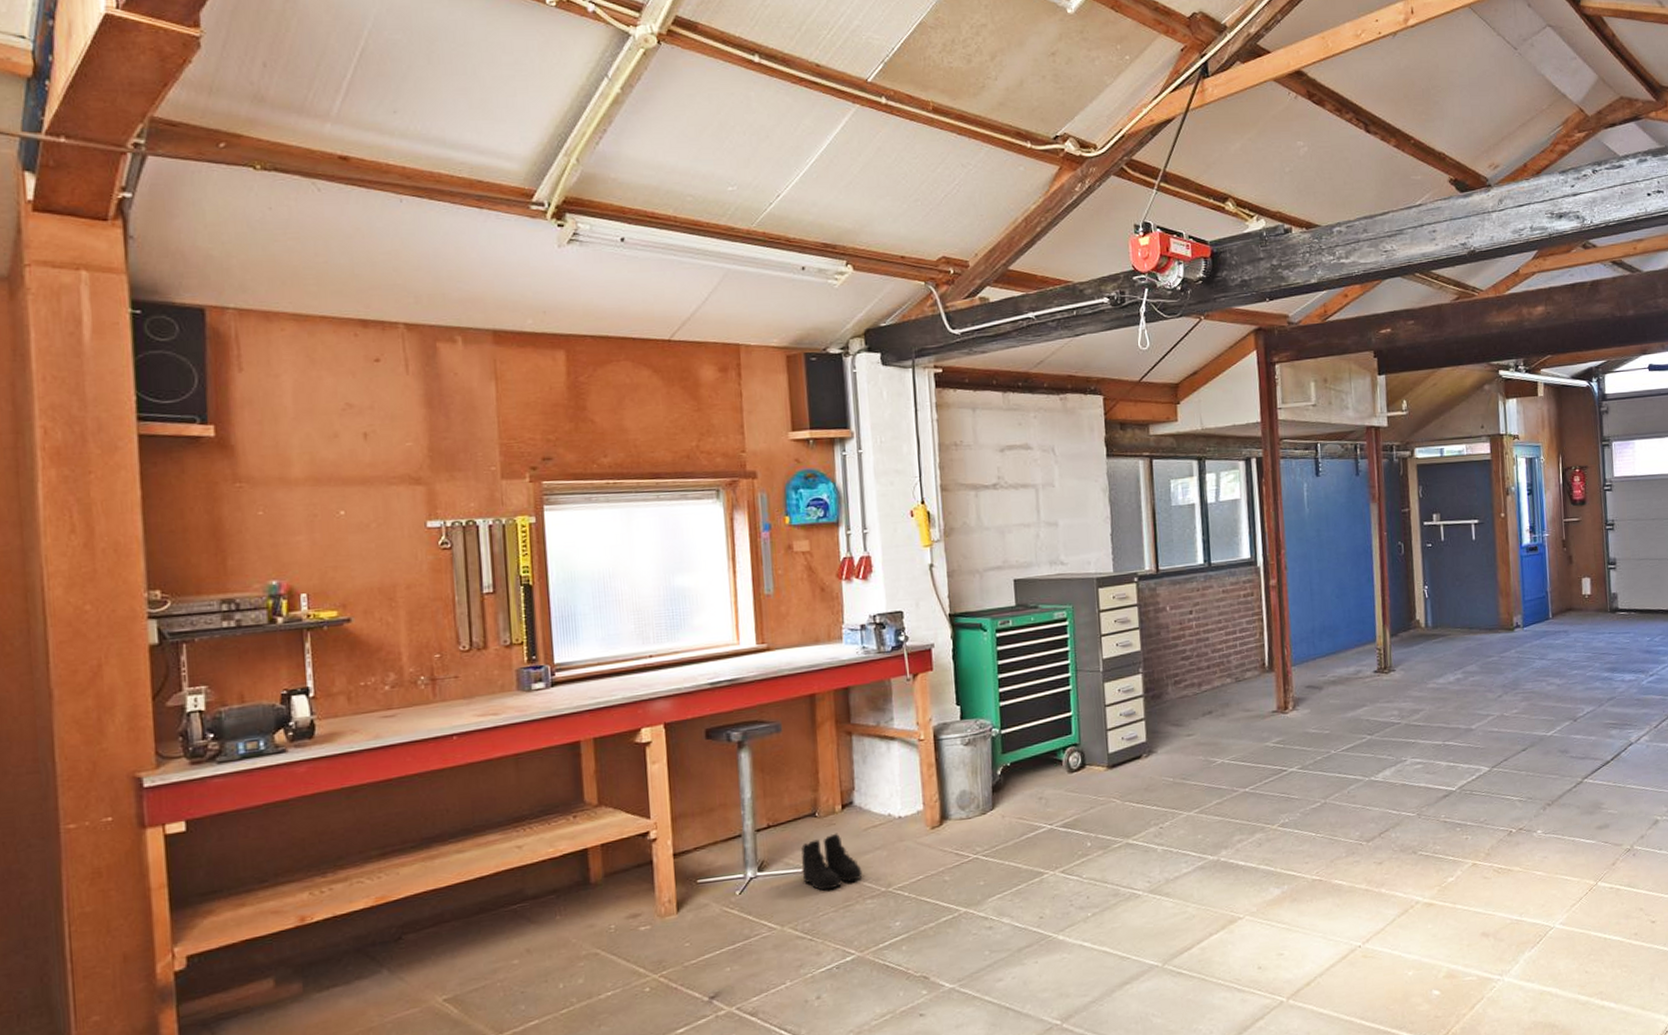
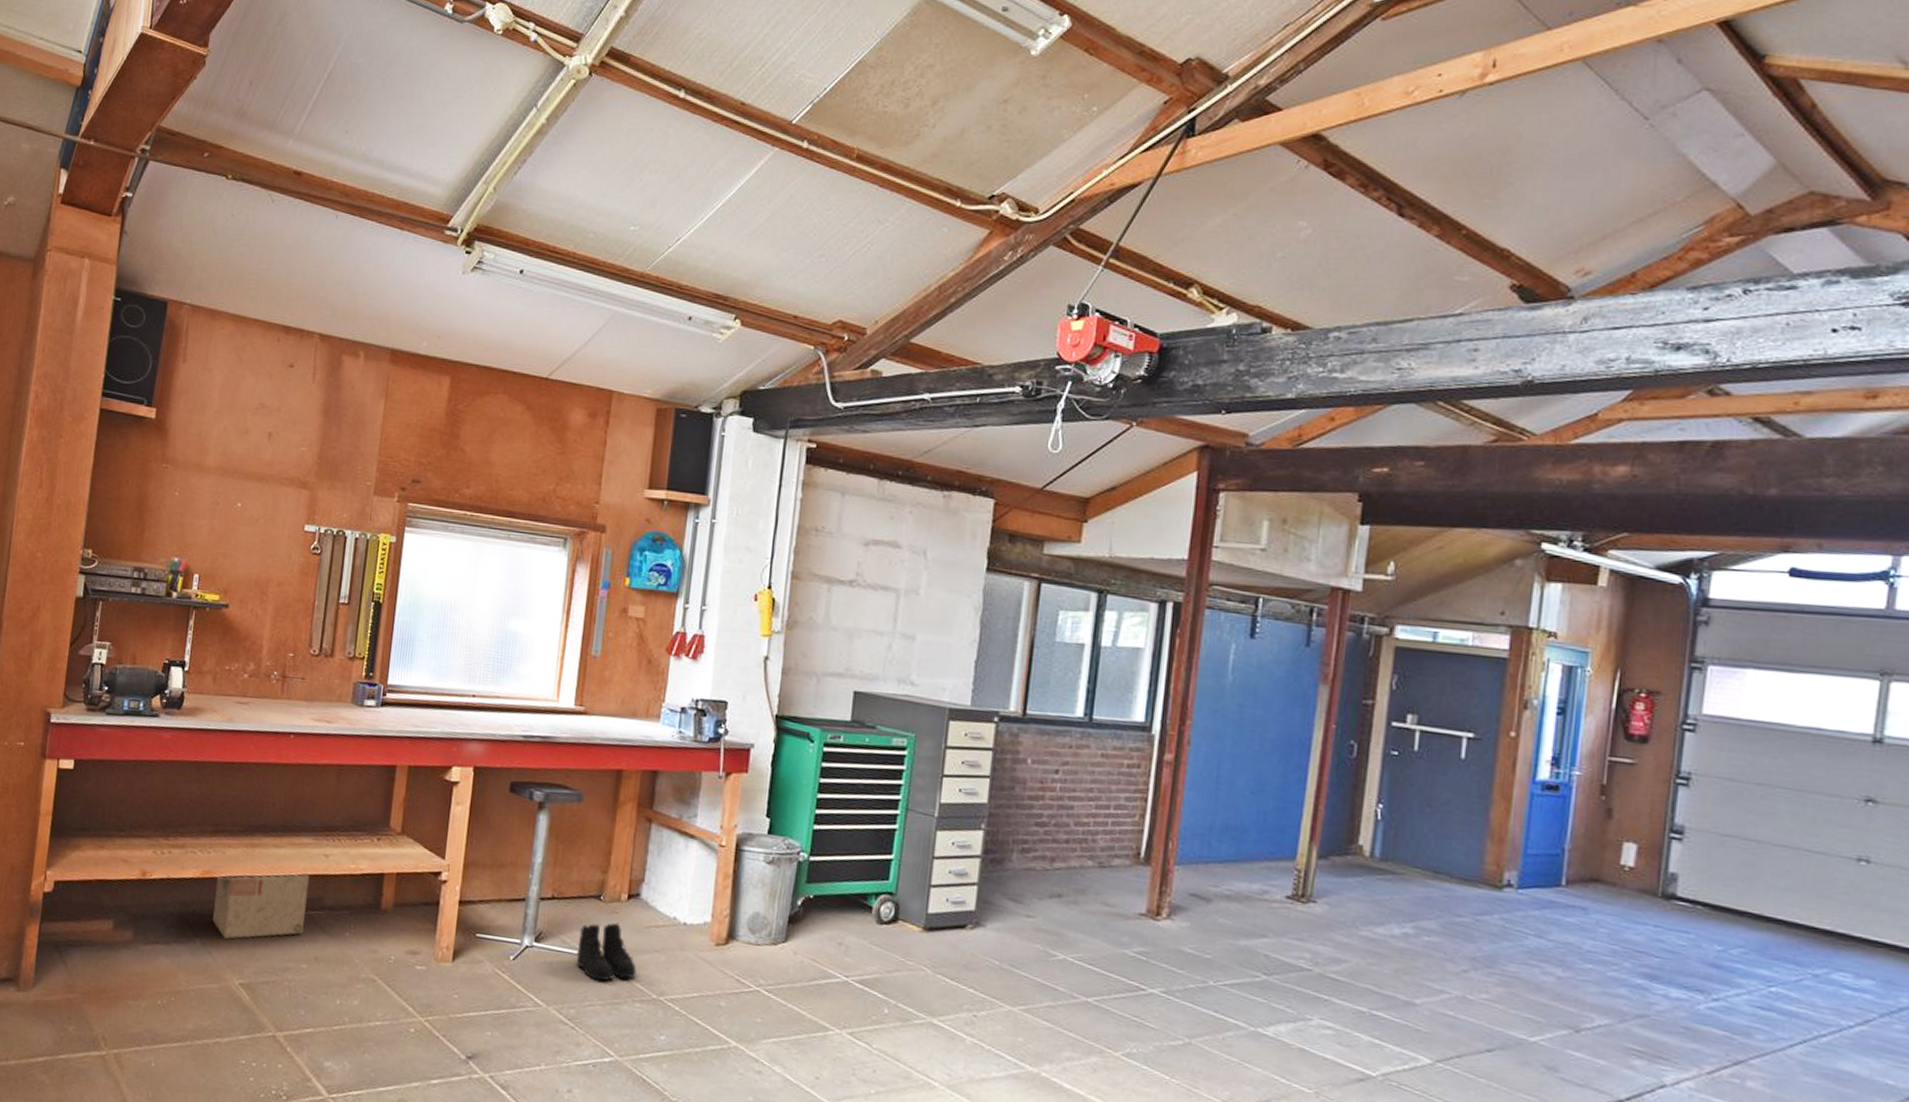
cardboard box: none [393,869,508,961] -> present [213,872,310,940]

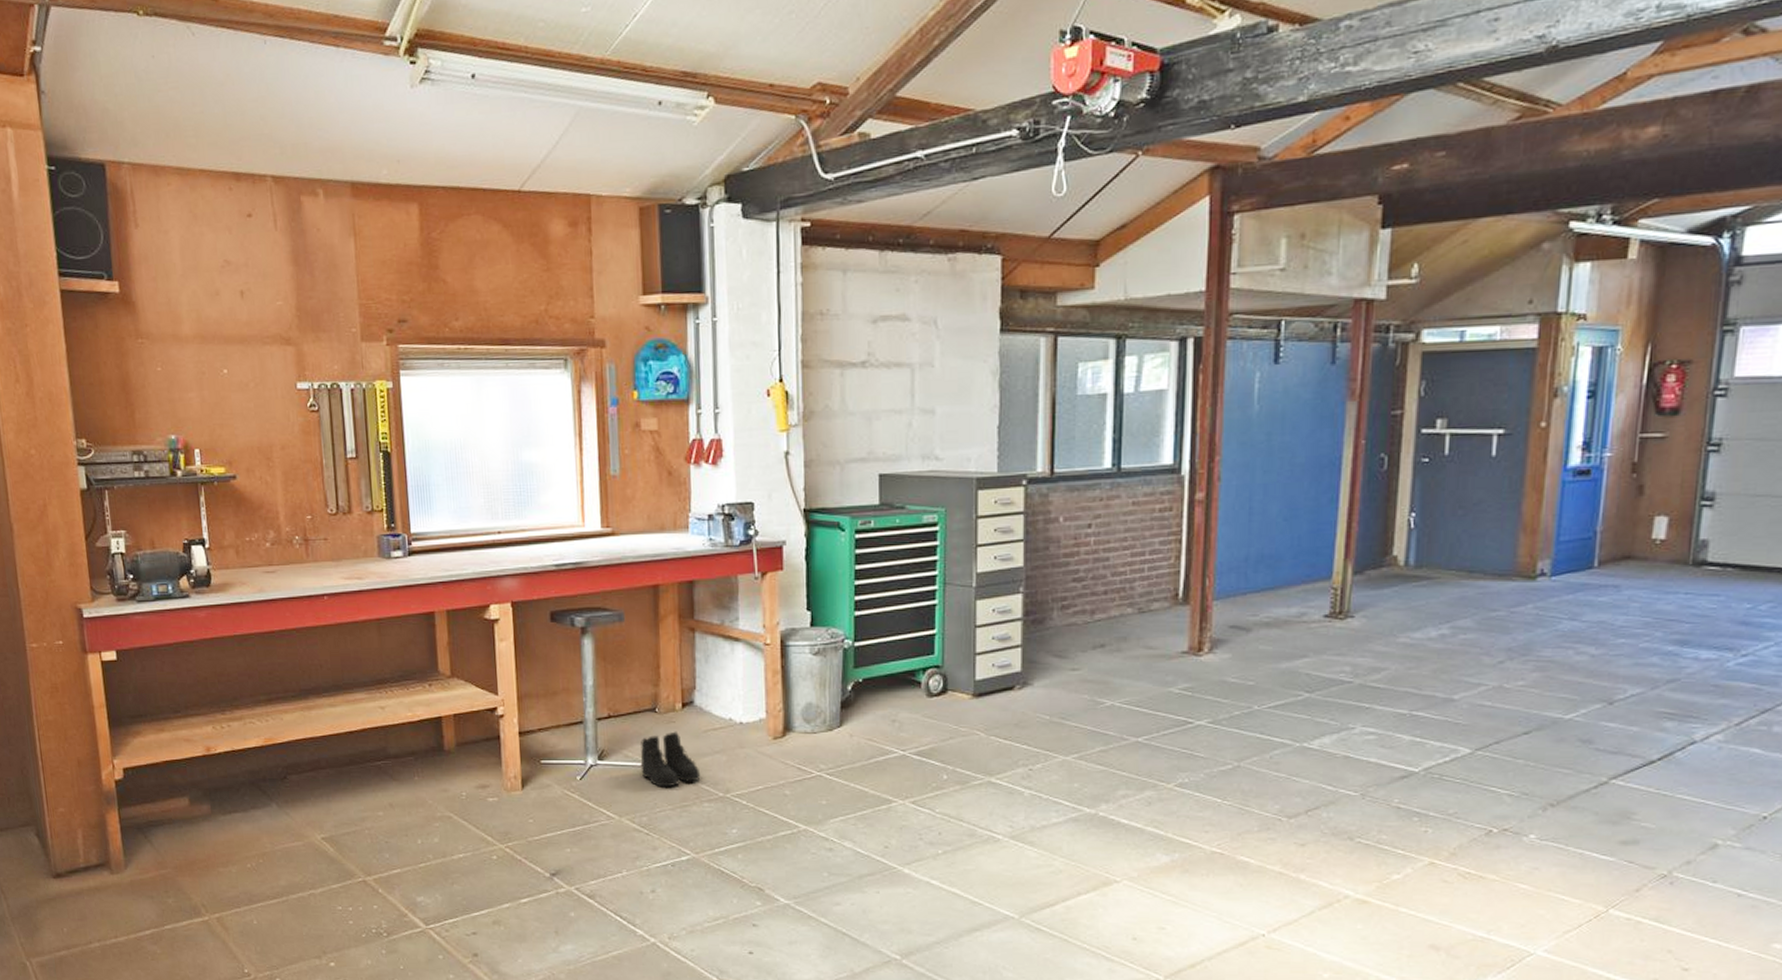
cardboard box: present [213,872,310,940] -> none [279,726,373,800]

